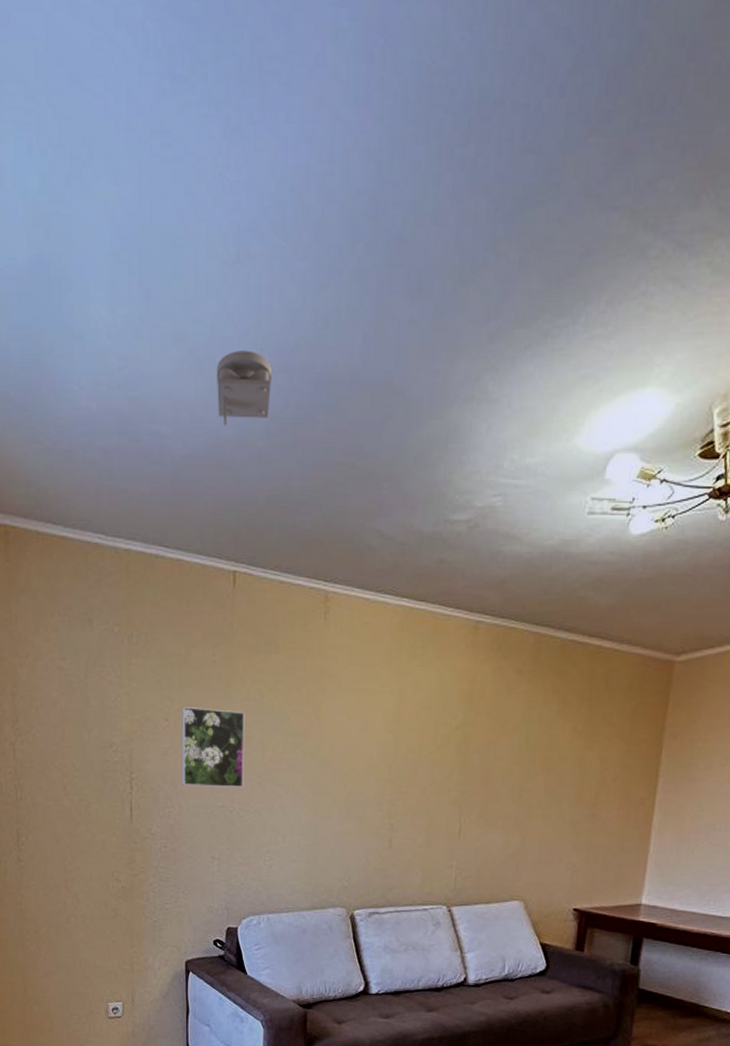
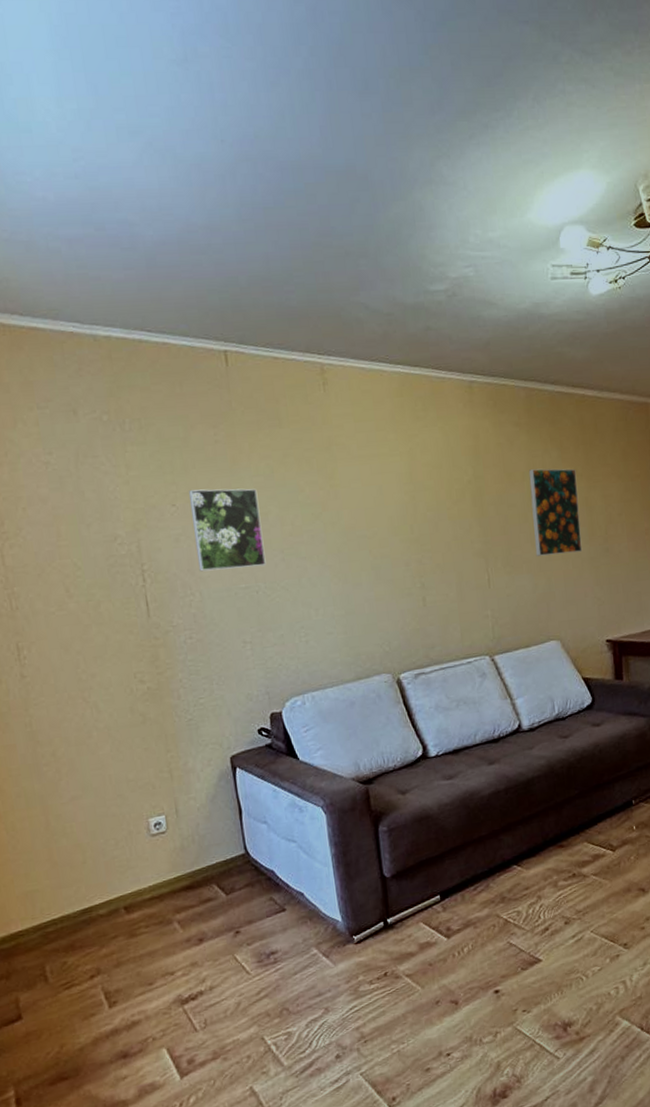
smoke detector: present [217,350,271,426] -> none [178,141,239,213]
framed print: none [514,721,575,814] -> present [528,468,583,556]

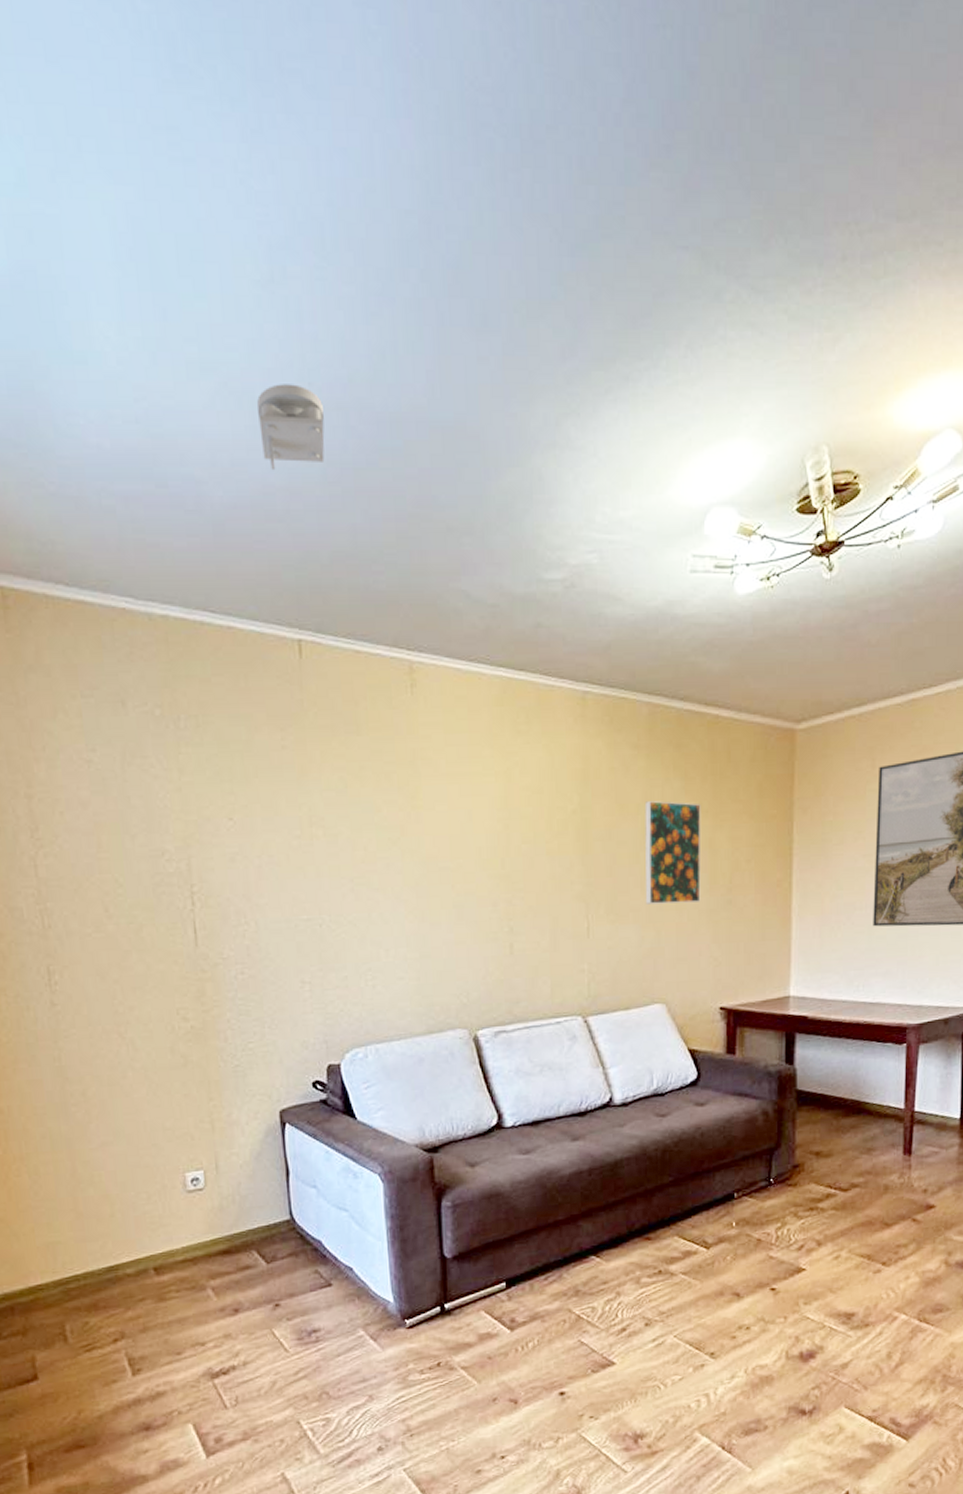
smoke detector: none [178,141,239,213] -> present [257,384,325,471]
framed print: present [189,488,266,572] -> none [249,801,333,898]

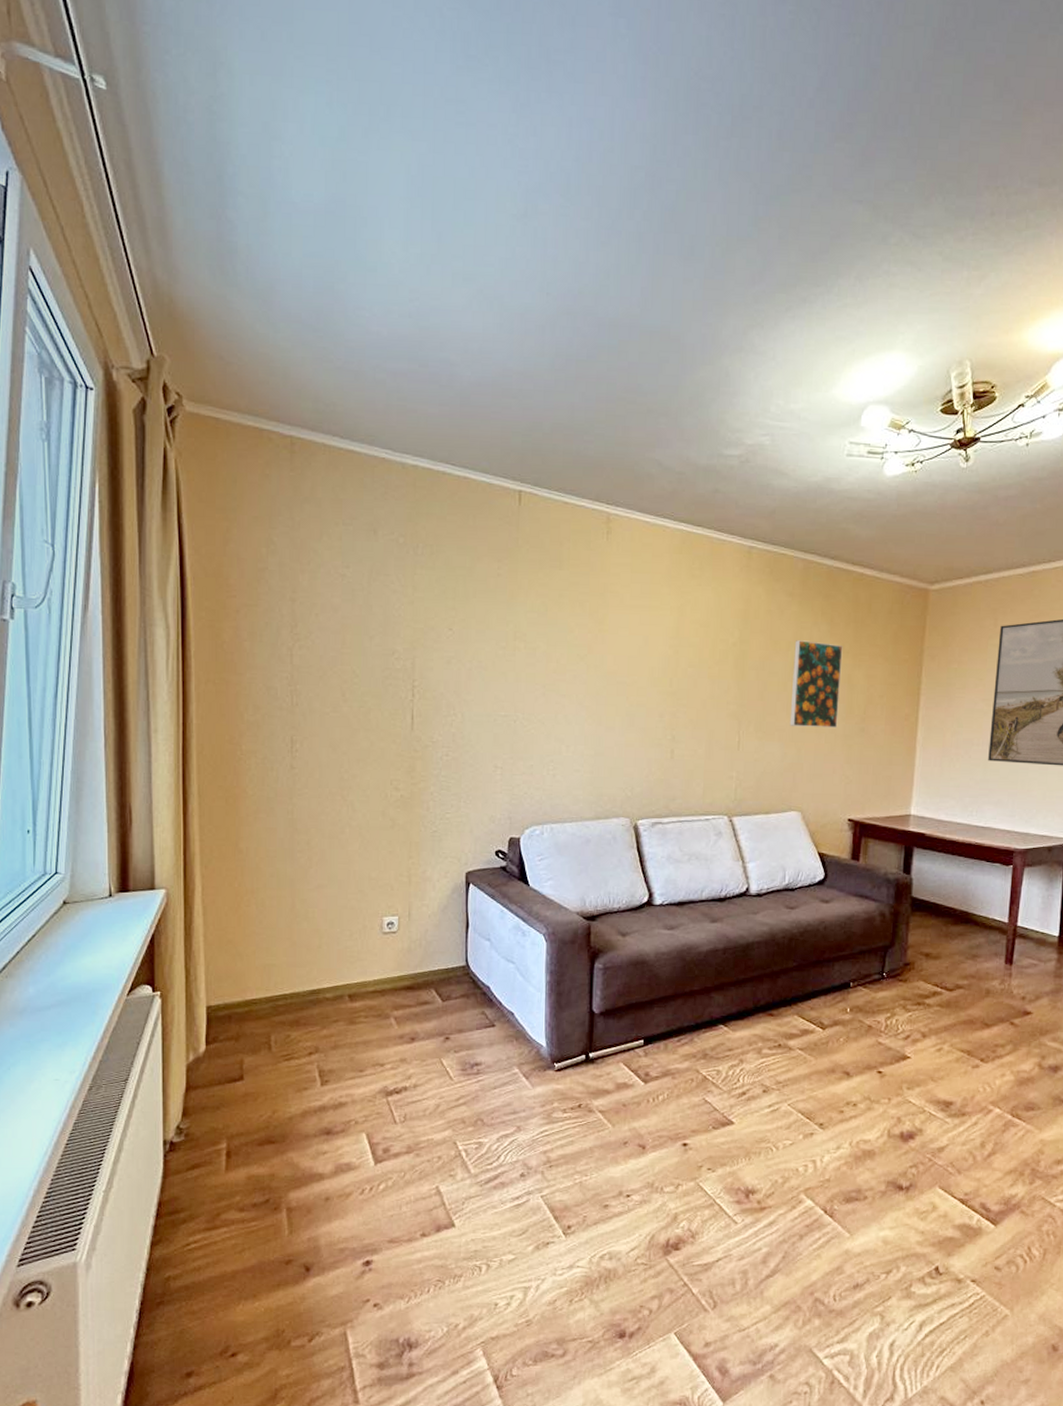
smoke detector: present [257,384,325,471] -> none [505,293,556,359]

